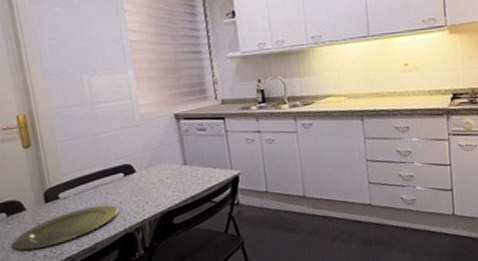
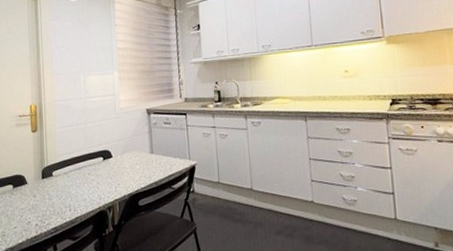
plate: present [12,205,119,251] -> none [14,184,96,219]

